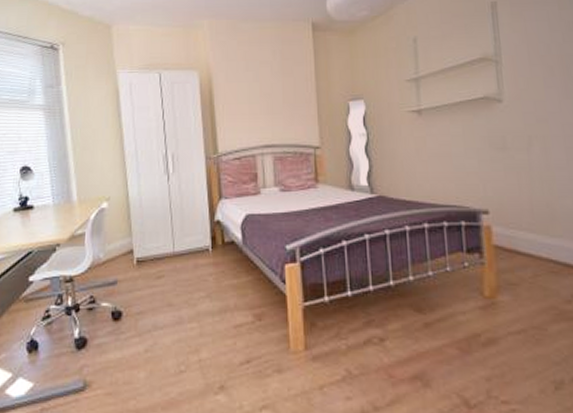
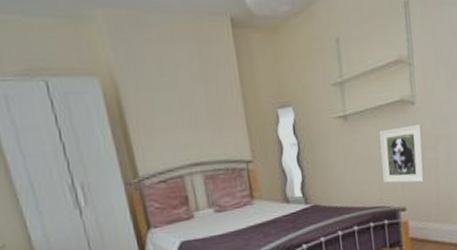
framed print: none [457,122,515,185] -> present [379,124,425,183]

